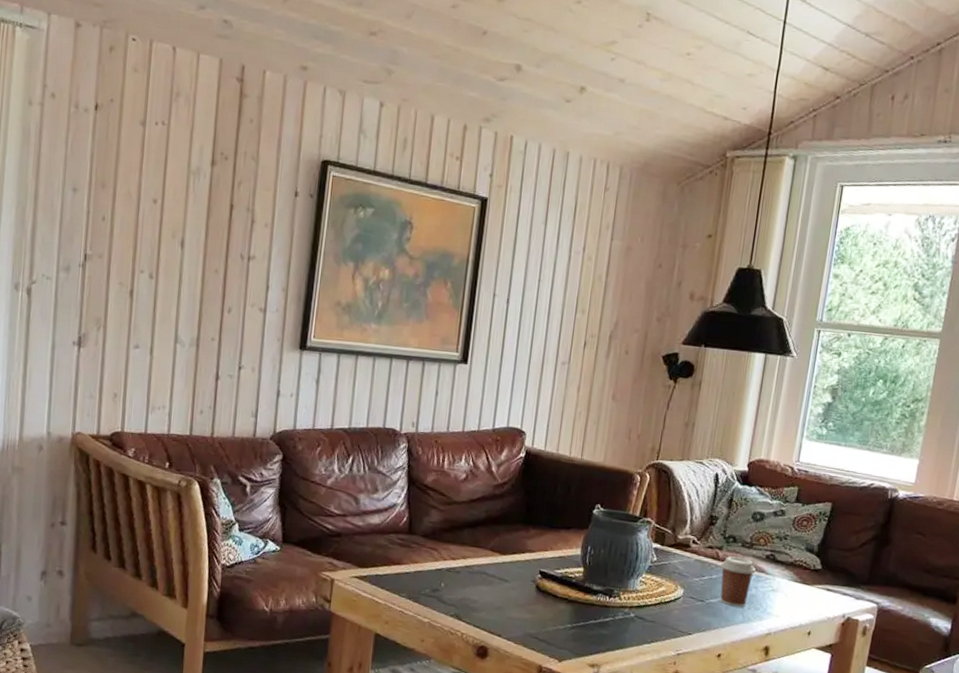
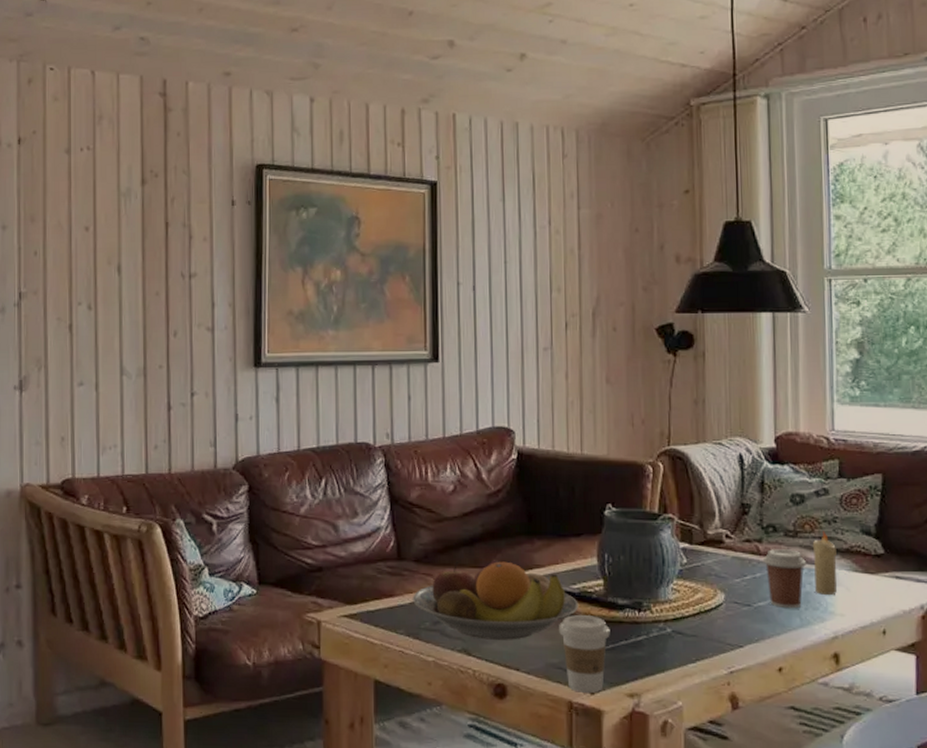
fruit bowl: none [417,539,560,611] -> present [413,560,579,640]
coffee cup: none [539,595,583,661] -> present [559,615,610,693]
candle: none [759,545,783,599] -> present [812,531,837,595]

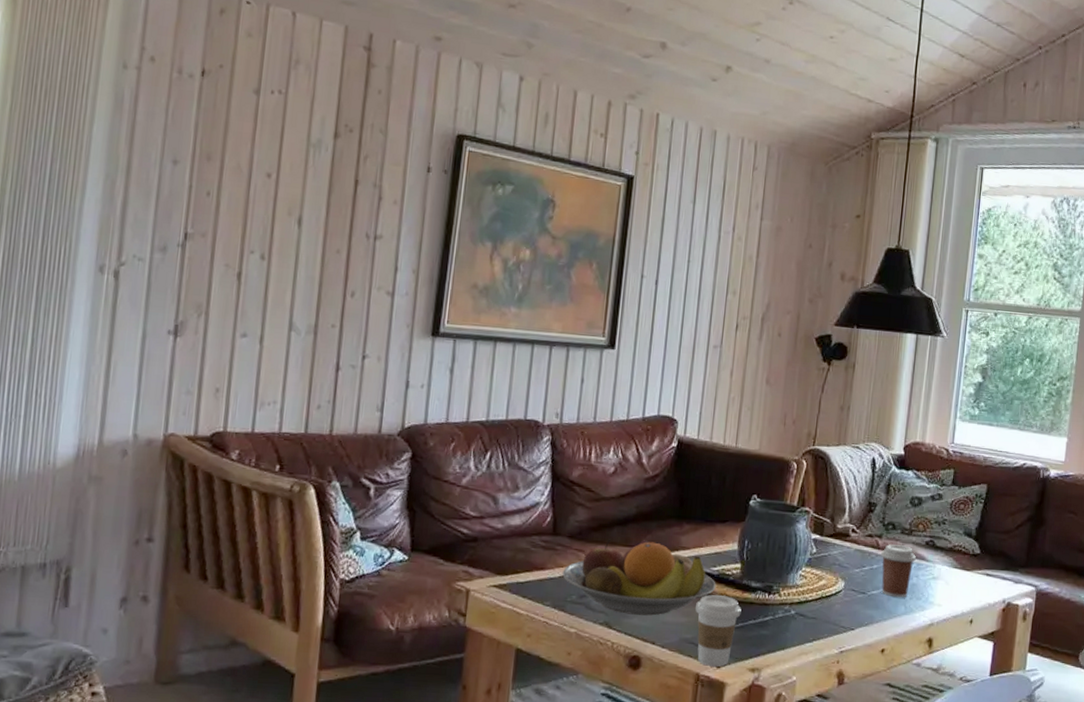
candle: present [812,531,837,595] -> none [920,531,942,587]

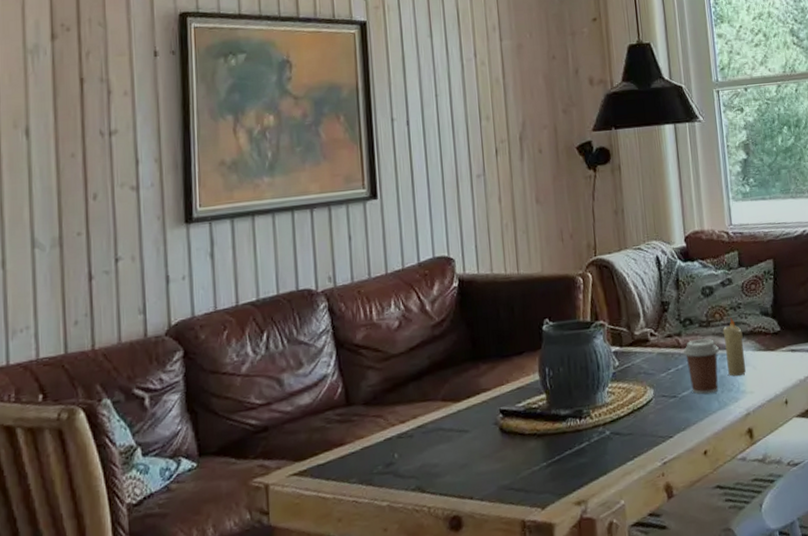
fruit bowl: present [562,539,716,616] -> none [363,390,525,474]
coffee cup: present [695,595,742,667] -> none [508,430,556,510]
candle: none [920,531,942,587] -> present [722,317,746,376]

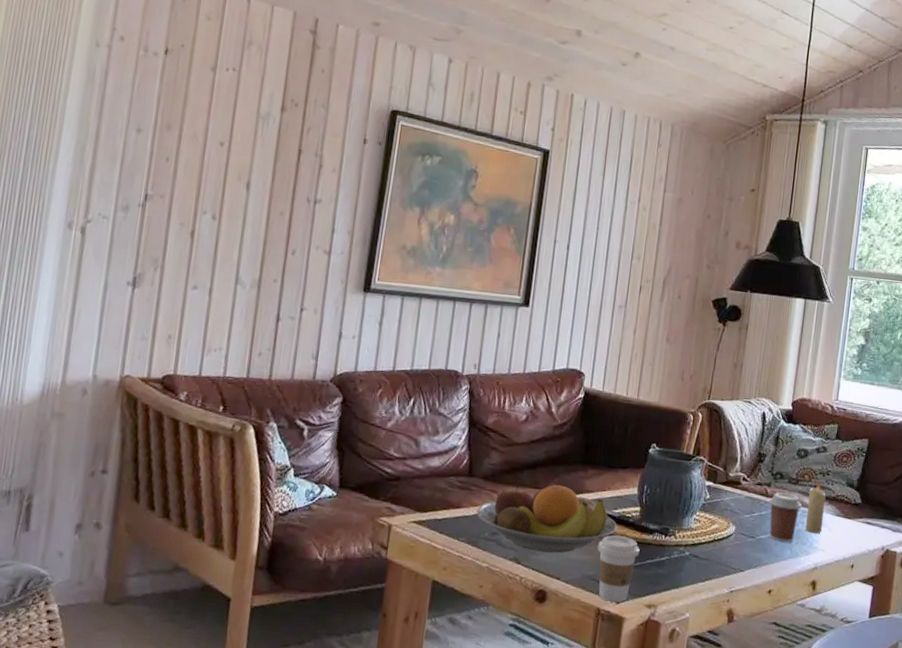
fruit bowl: none [363,390,525,474] -> present [476,481,617,553]
coffee cup: none [508,430,556,510] -> present [598,535,640,602]

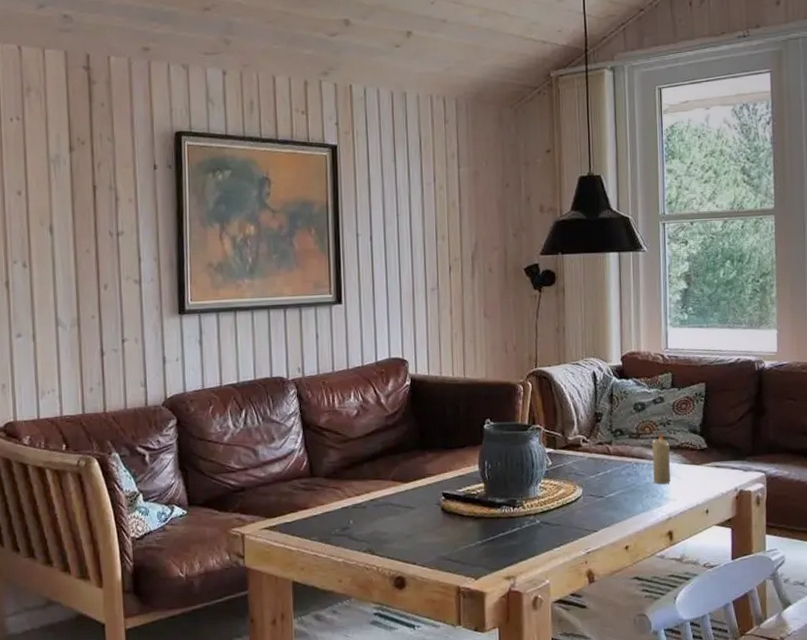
fruit bowl: present [476,481,617,553] -> none [324,472,464,540]
coffee cup: present [598,535,640,602] -> none [448,514,490,579]
coffee cup: present [769,492,802,543] -> none [612,449,646,498]

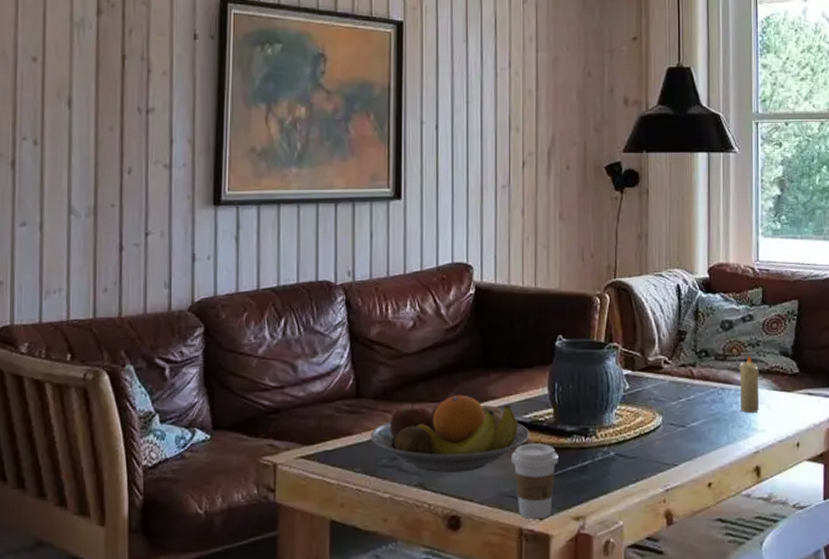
fruit bowl: none [324,472,464,540] -> present [371,394,530,473]
coffee cup: none [448,514,490,579] -> present [511,443,559,519]

